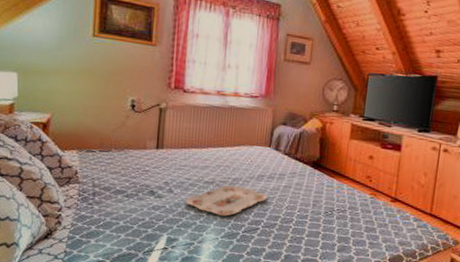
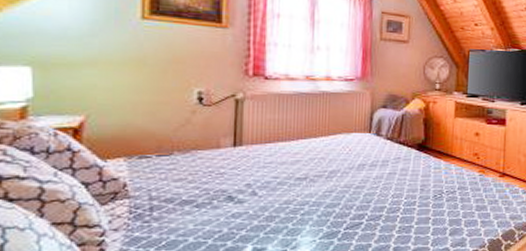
serving tray: present [185,185,267,216] -> none [273,178,370,215]

